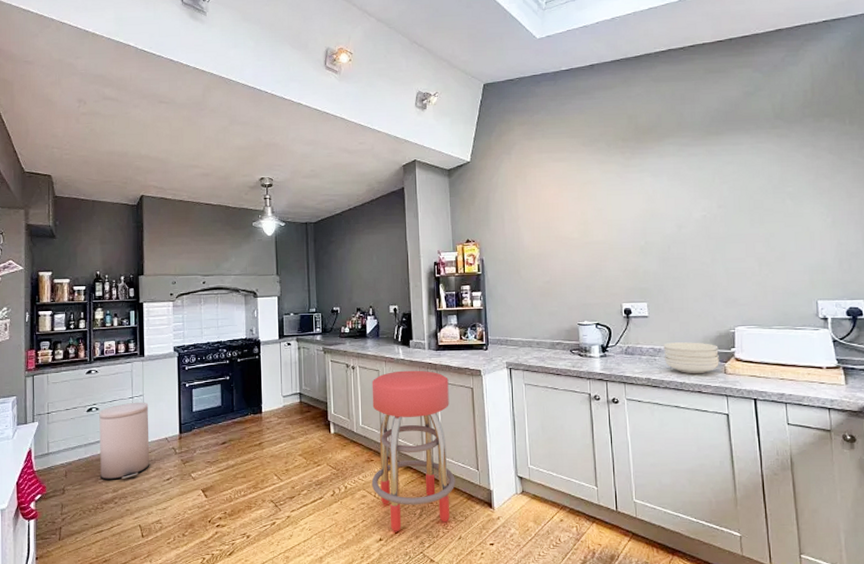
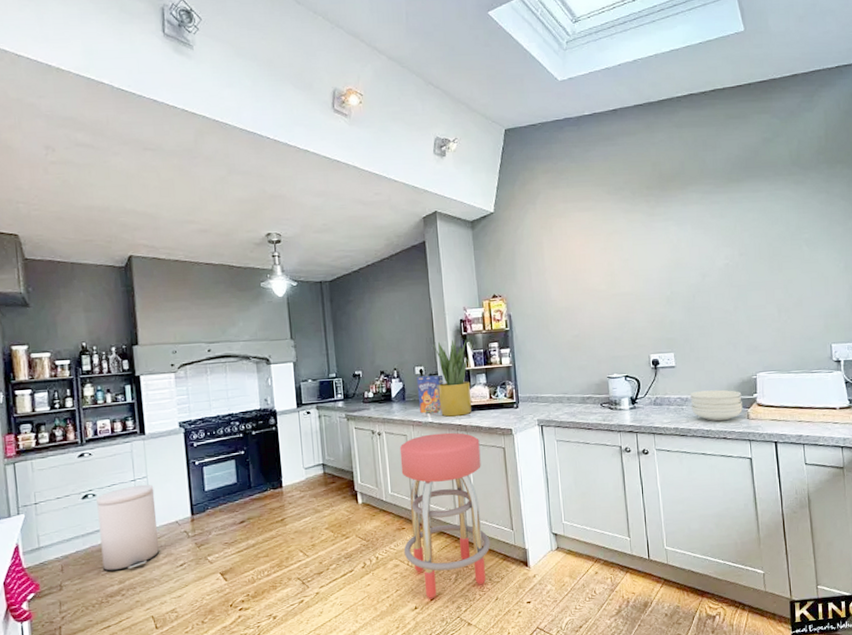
cereal box: none [390,314,416,352] -> present [416,375,444,414]
planter: none [407,281,443,355] -> present [432,339,472,417]

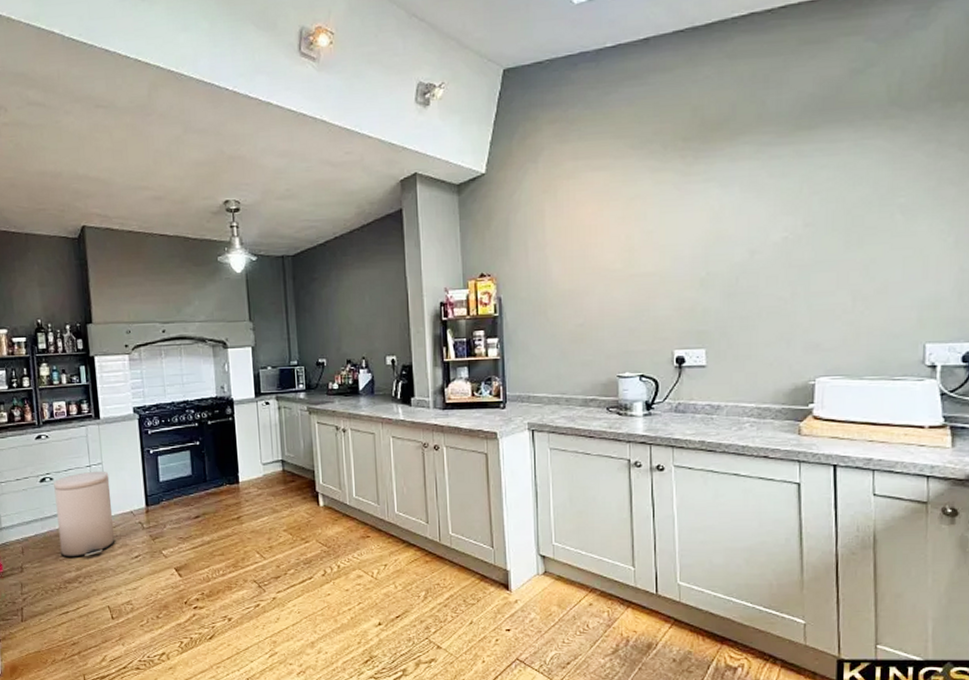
stool: present [399,432,491,599] -> none [366,433,466,615]
cereal box: present [416,375,444,414] -> none [387,366,419,411]
planter: present [432,339,472,417] -> none [407,326,451,415]
bowl: present [690,389,743,422] -> none [723,397,793,436]

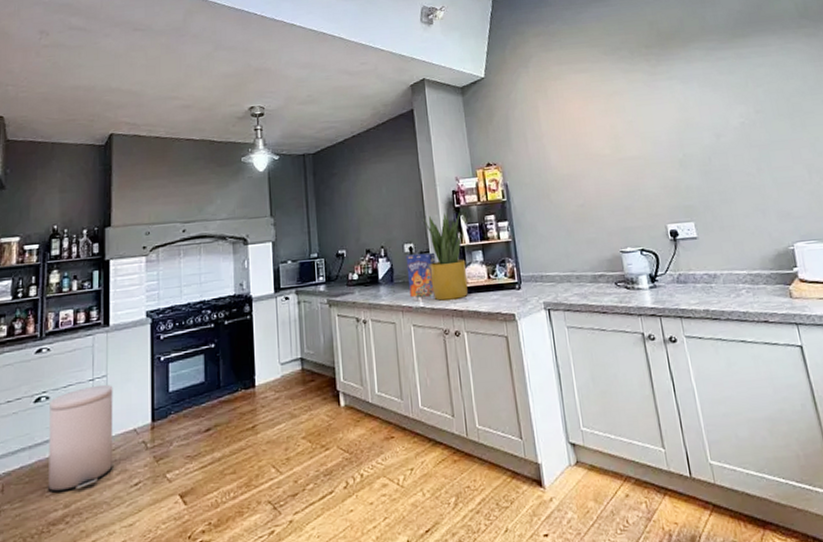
cereal box: none [387,366,419,411] -> present [406,252,436,298]
planter: none [407,326,451,415] -> present [423,213,469,301]

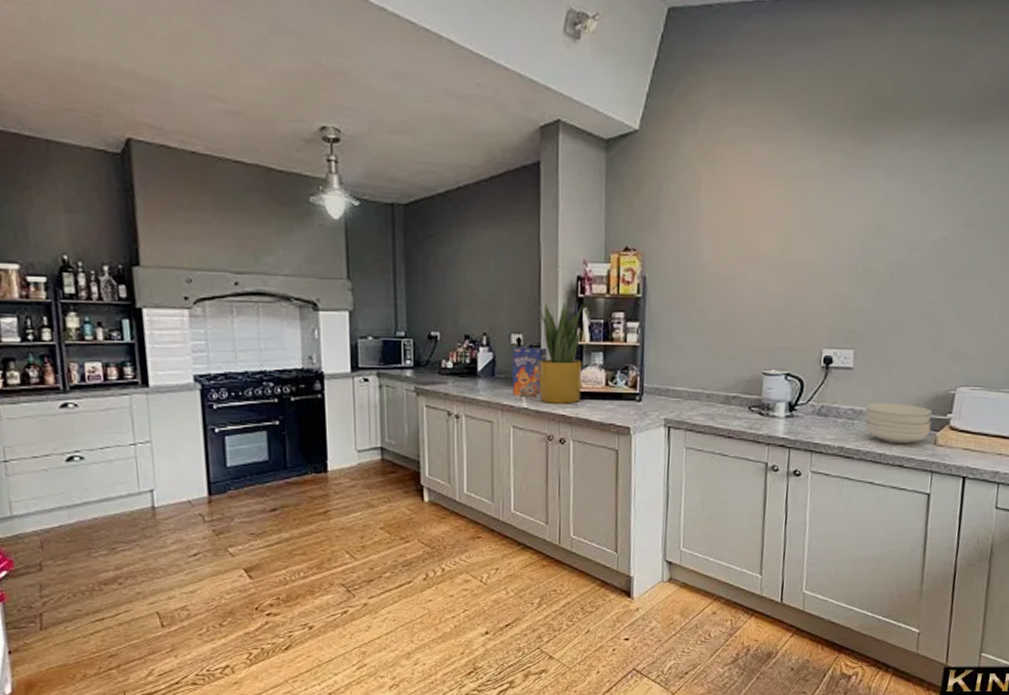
pedal bin: present [48,384,113,494] -> none [85,450,167,555]
bowl: none [718,263,783,302] -> present [864,403,933,444]

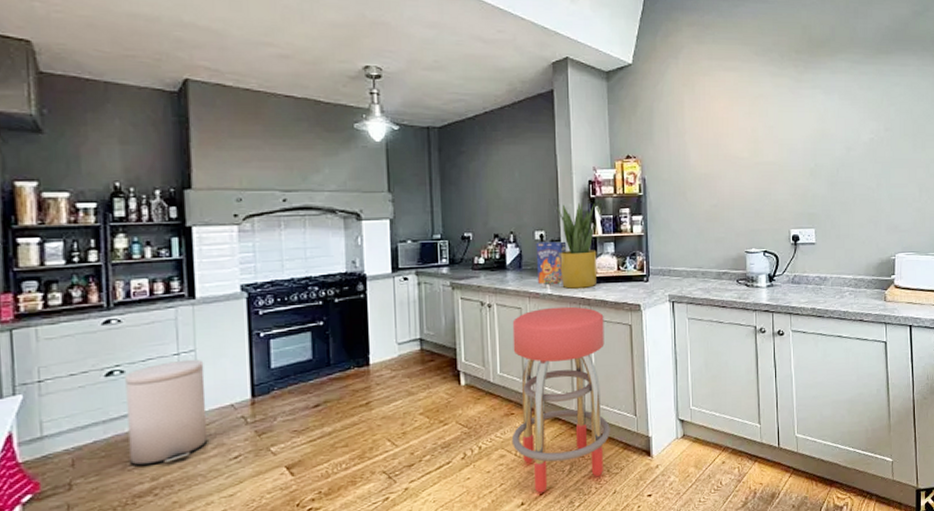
pedal bin: none [85,450,167,555] -> present [125,359,208,467]
stool: none [477,423,587,623] -> present [511,306,610,493]
bowl: present [864,403,933,444] -> none [829,269,880,303]

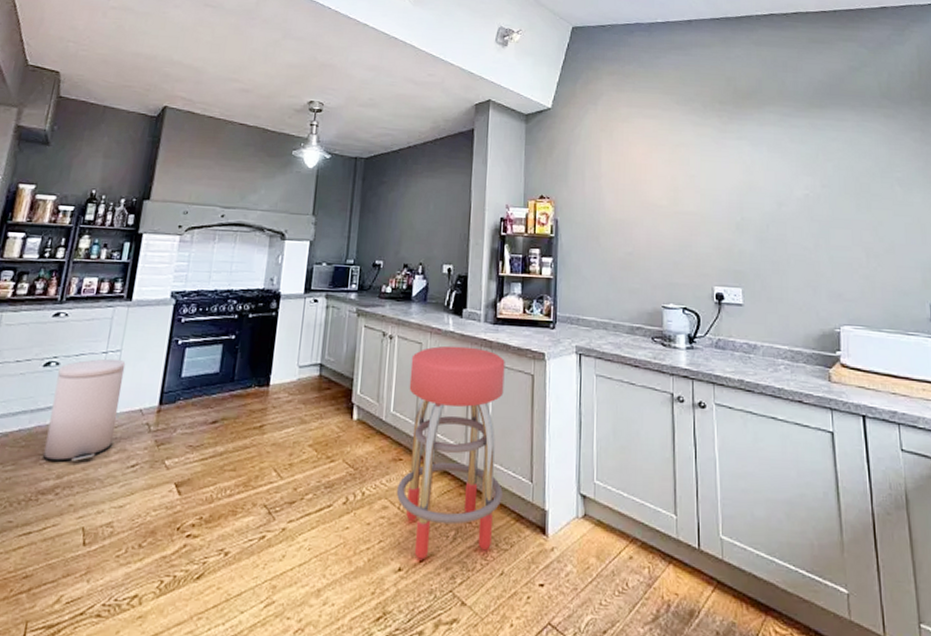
cereal box: present [536,241,567,285] -> none [441,276,473,323]
planter: present [556,202,598,289] -> none [464,239,505,329]

